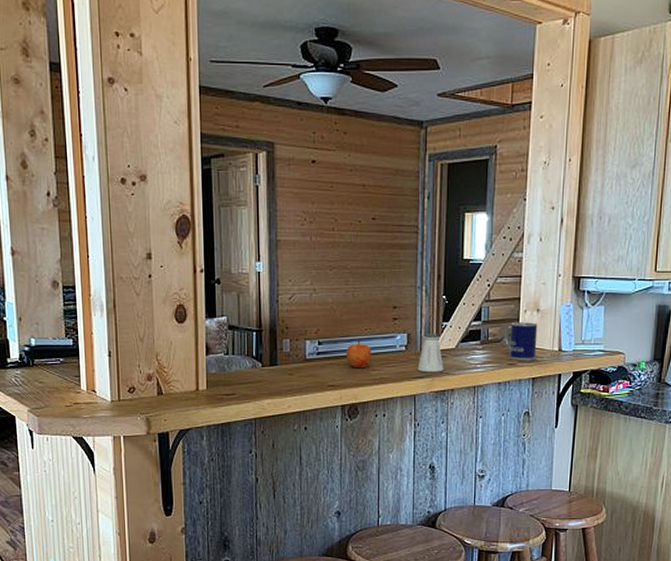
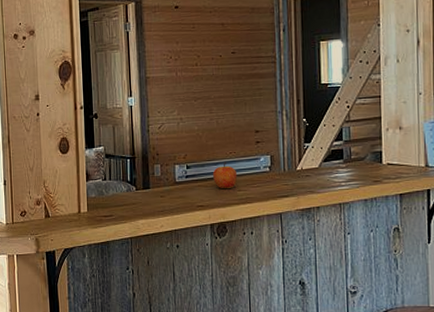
saltshaker: present [417,334,444,372] -> none [282,154,309,191]
mug: present [504,322,538,361] -> none [367,140,402,178]

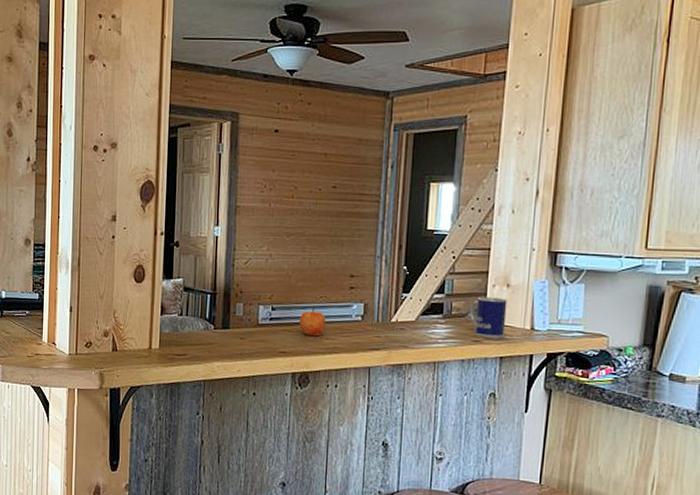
mug: none [367,140,402,178] -> present [469,297,507,339]

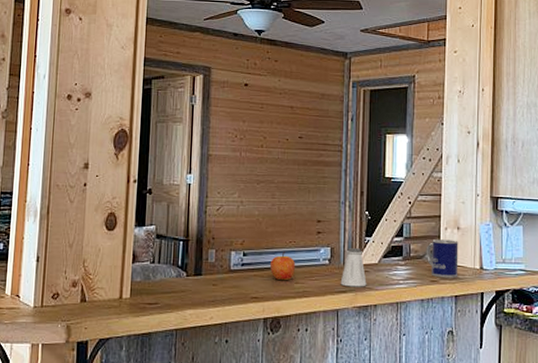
saltshaker: none [373,305,402,345] -> present [340,248,367,287]

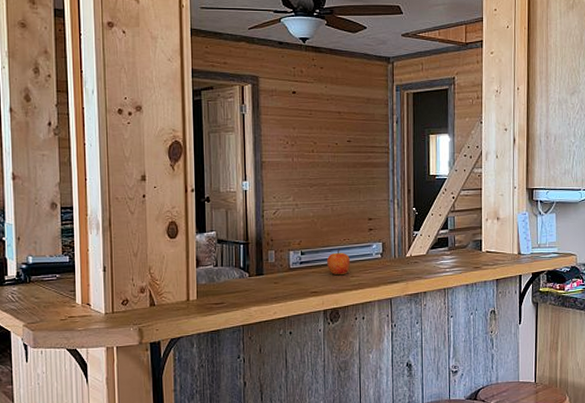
saltshaker: present [340,248,367,287] -> none [392,242,417,277]
mug: present [426,239,458,278] -> none [469,229,499,264]

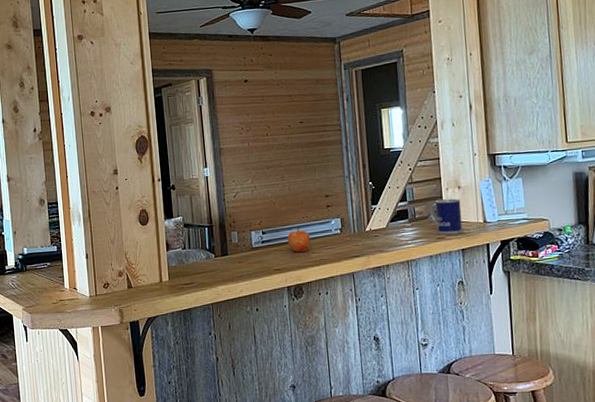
mug: none [469,229,499,264] -> present [429,198,463,235]

